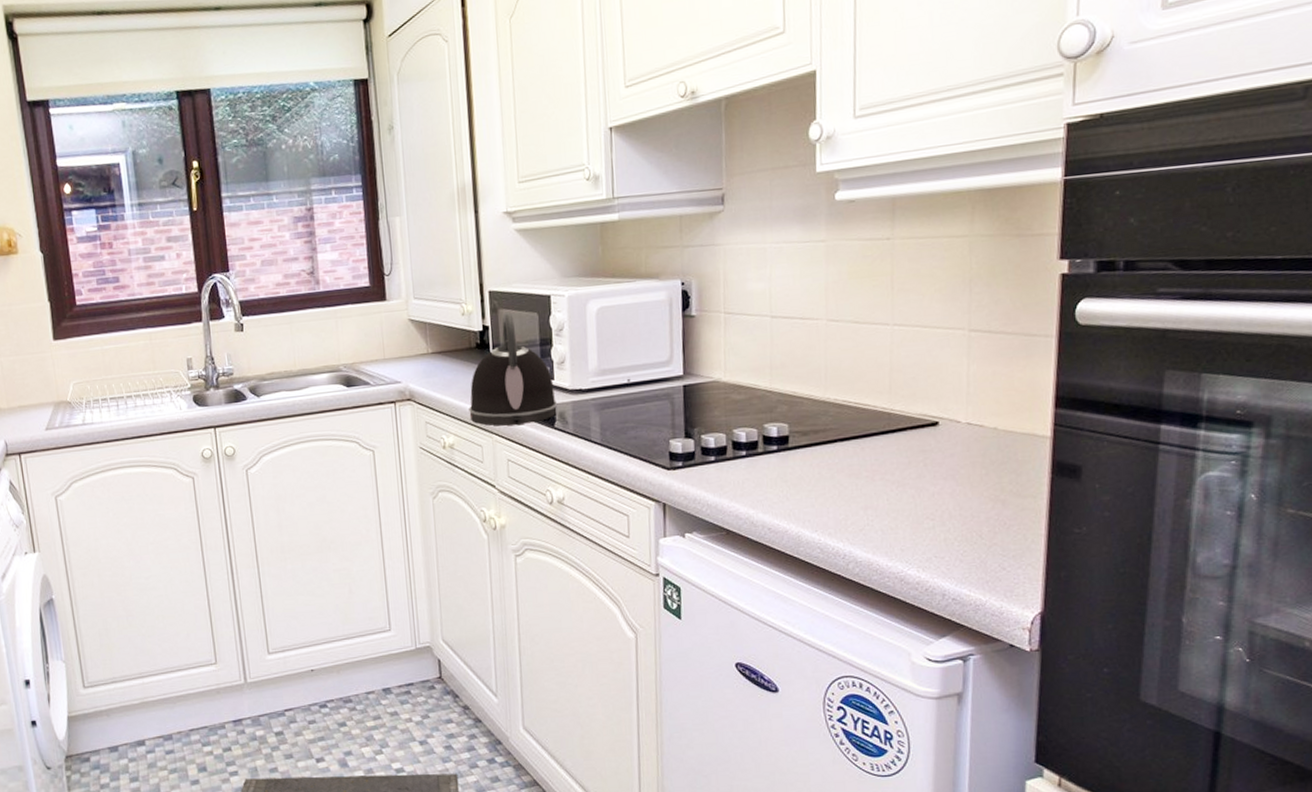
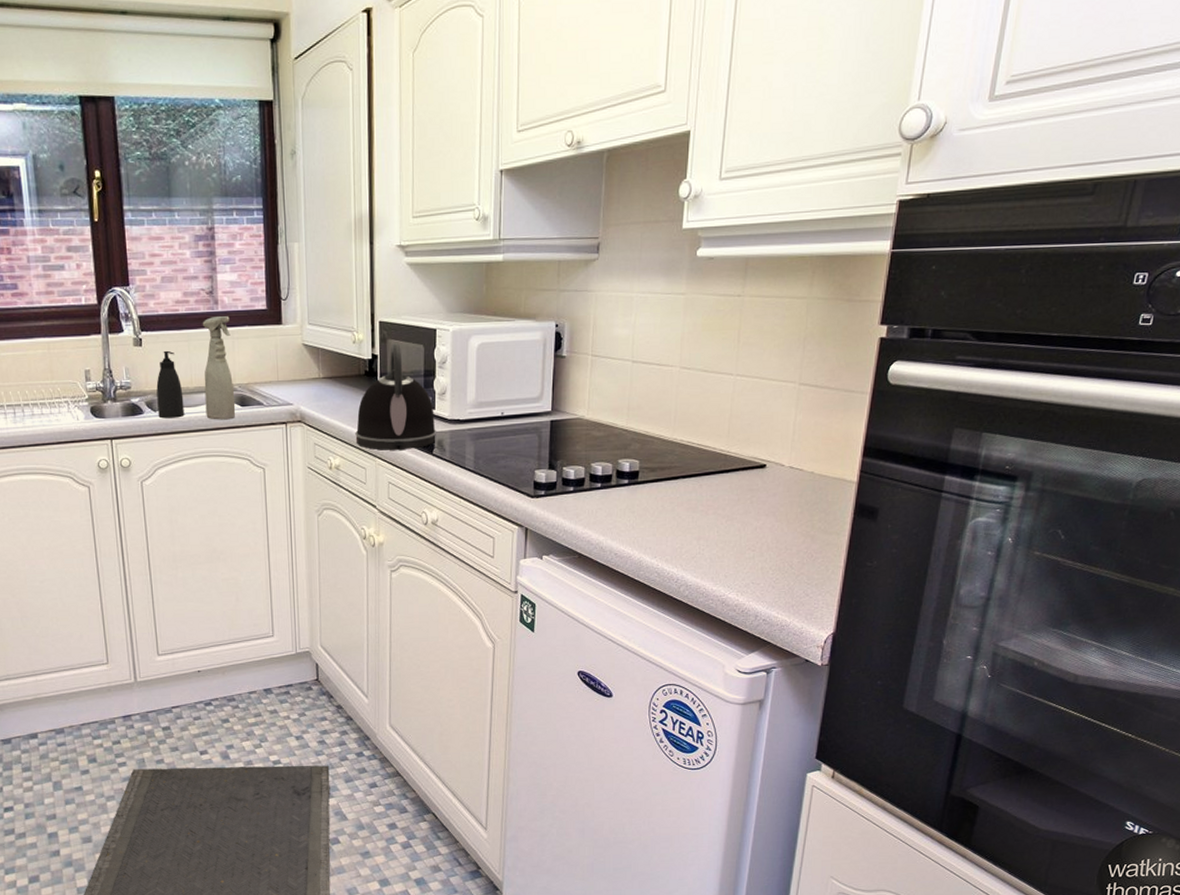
soap dispenser: none [259,334,289,404] -> present [156,350,185,419]
spray bottle: none [304,295,342,403] -> present [202,316,236,420]

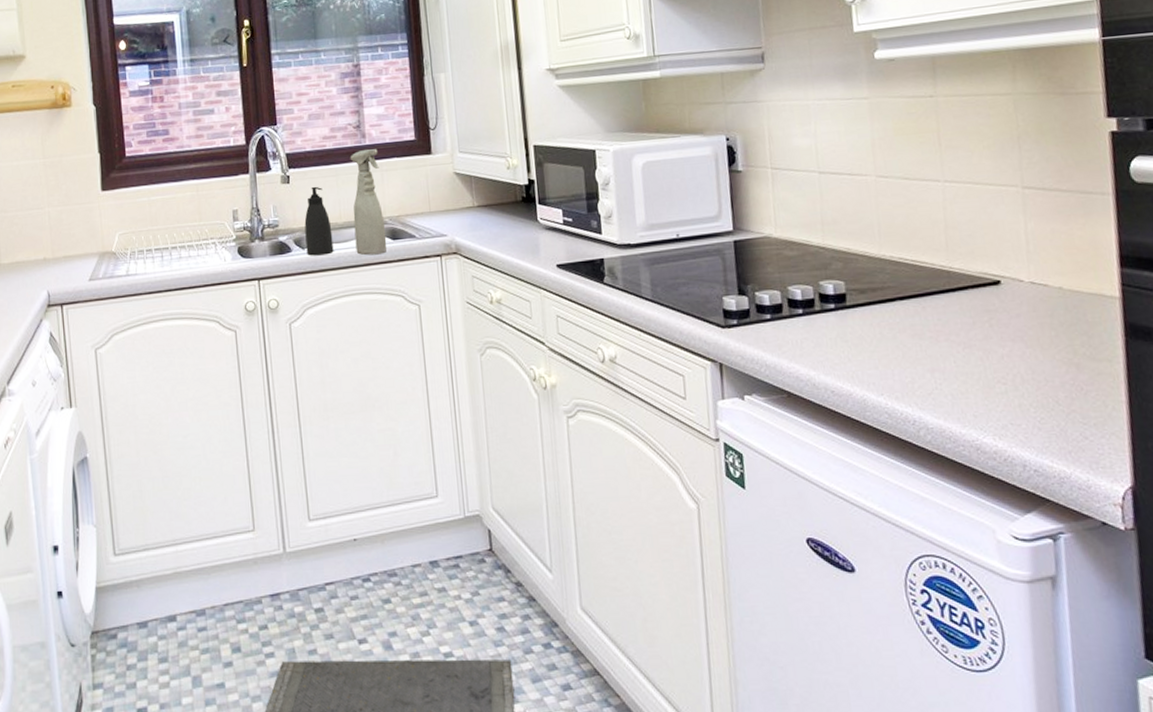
kettle: present [355,342,437,450] -> none [516,165,607,281]

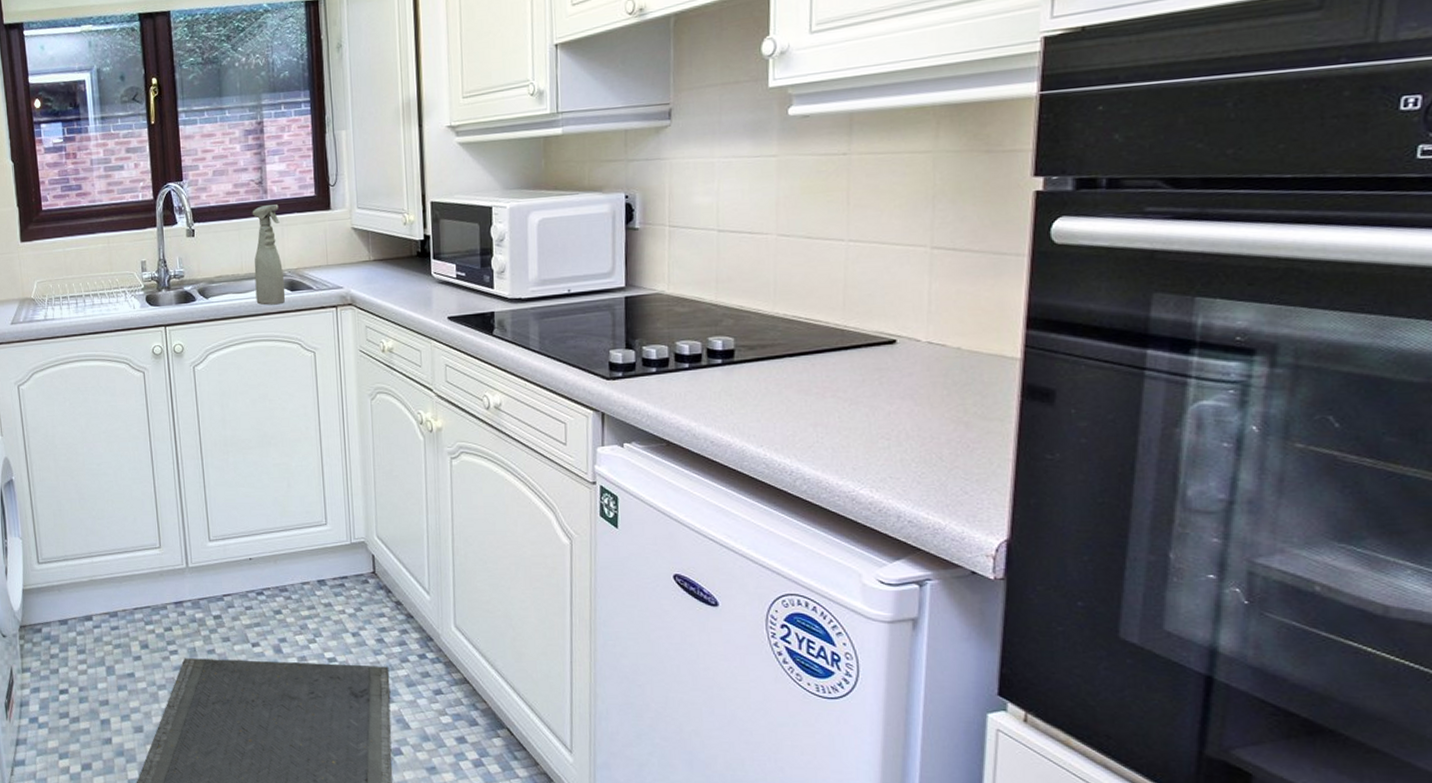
soap dispenser: present [304,186,334,256] -> none [208,239,235,305]

